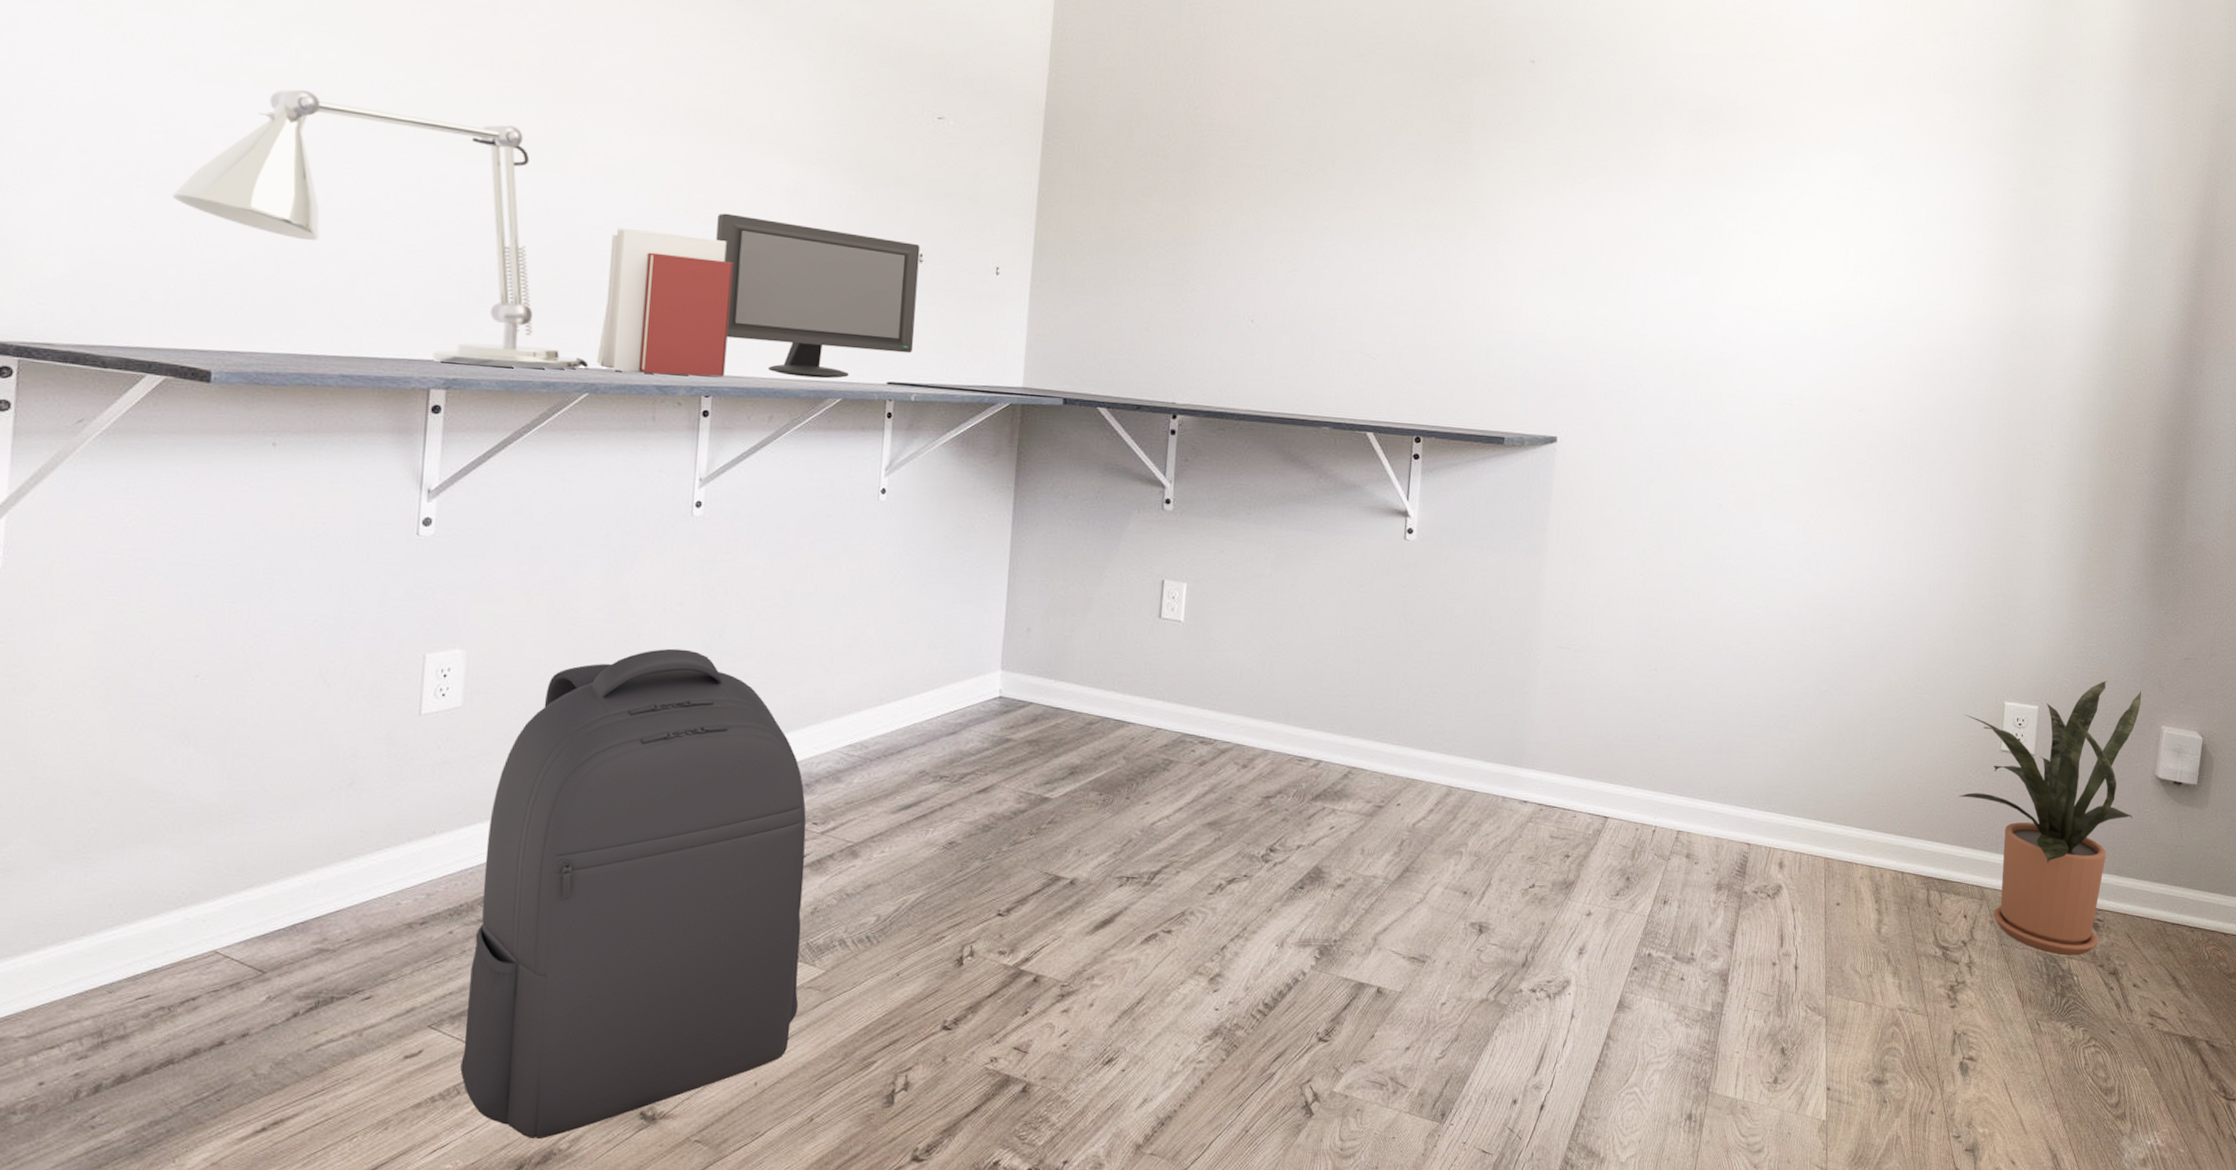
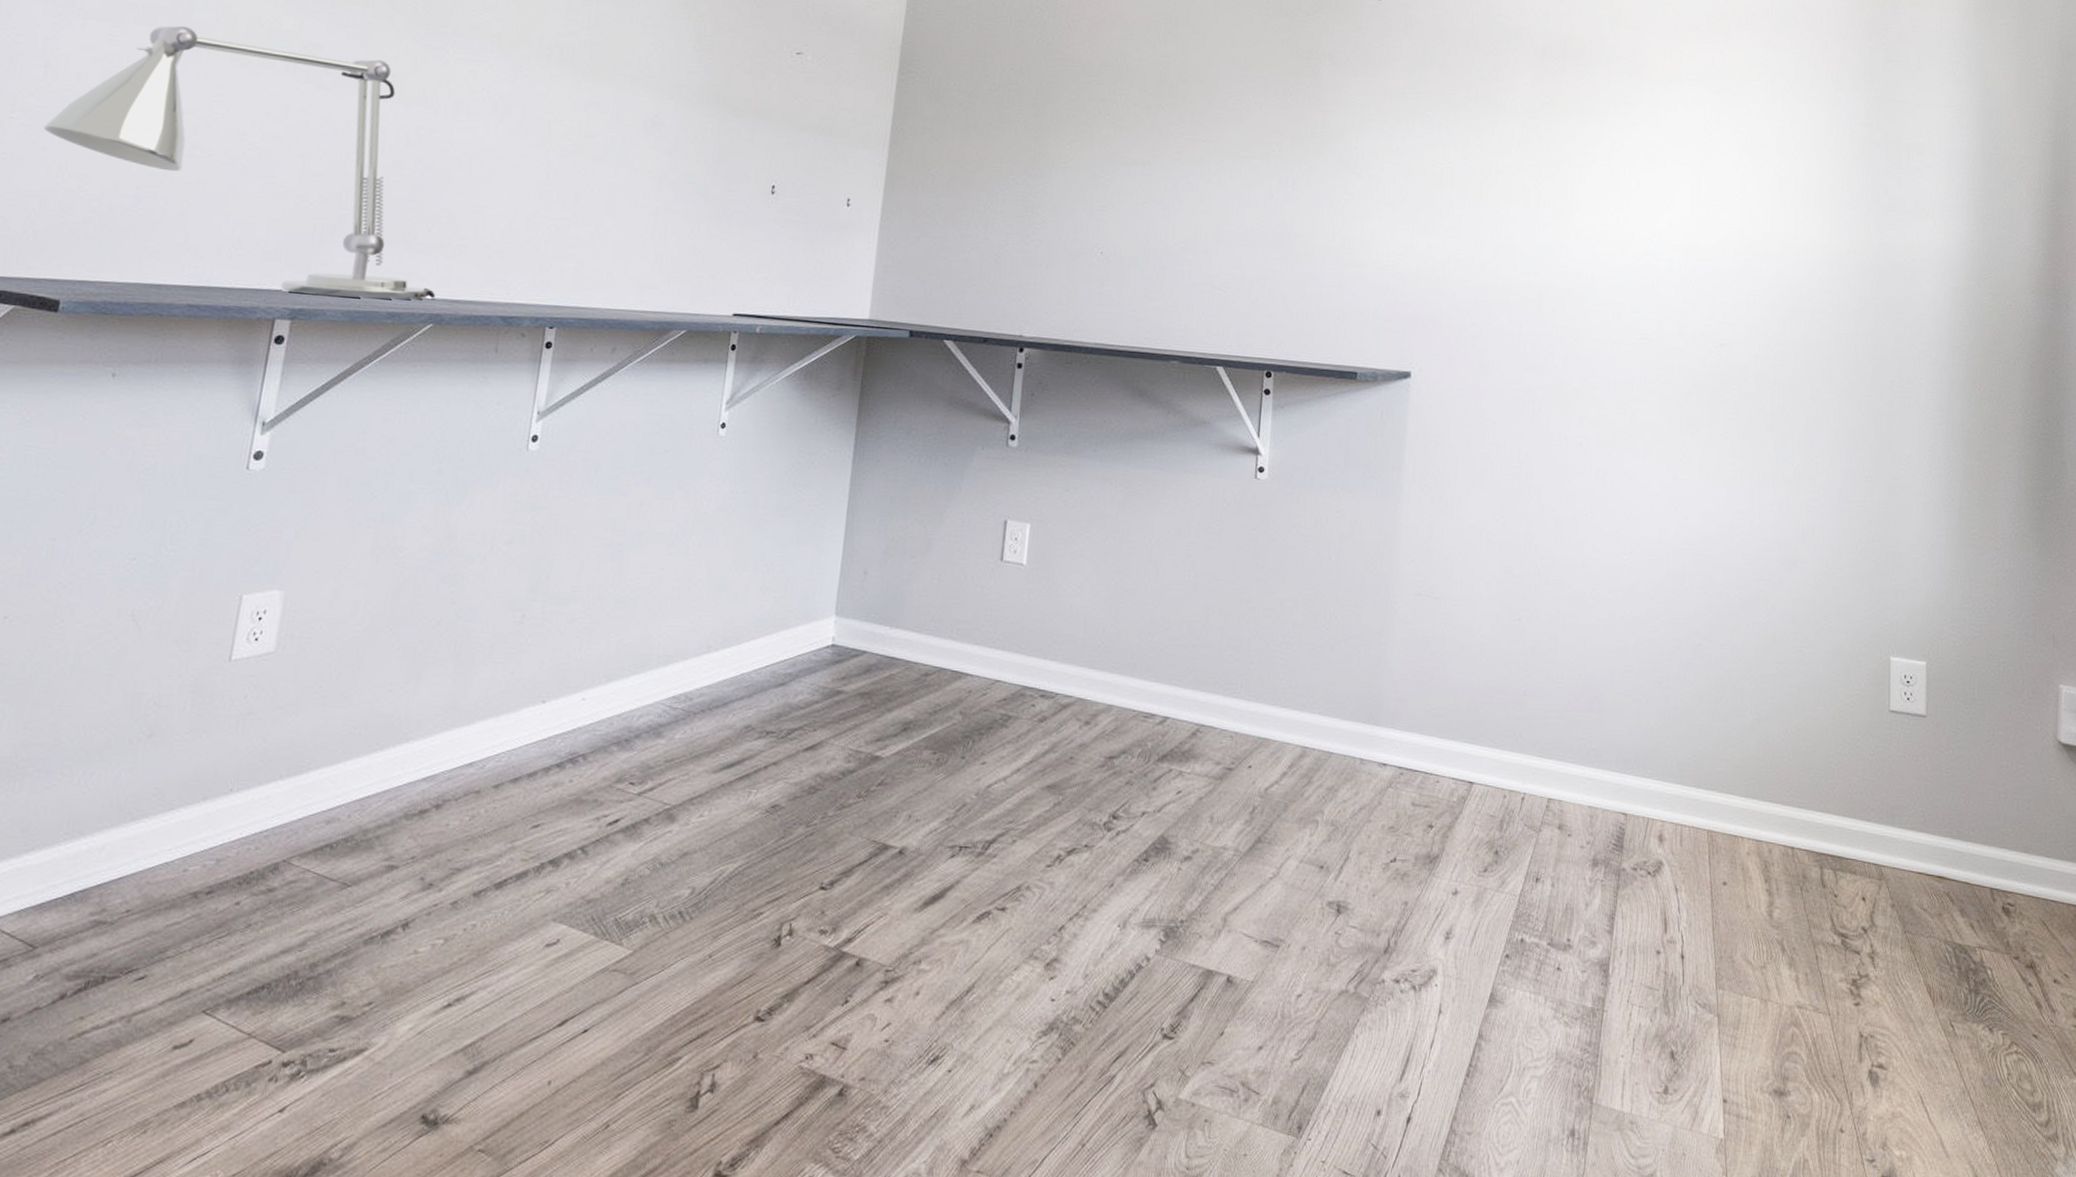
backpack: present [460,648,806,1140] -> none [231,590,624,1147]
books: present [596,227,733,377] -> none [443,158,587,308]
computer monitor: present [716,213,920,379] -> none [571,145,773,310]
house plant: present [1958,681,2142,956] -> none [1847,634,2037,946]

